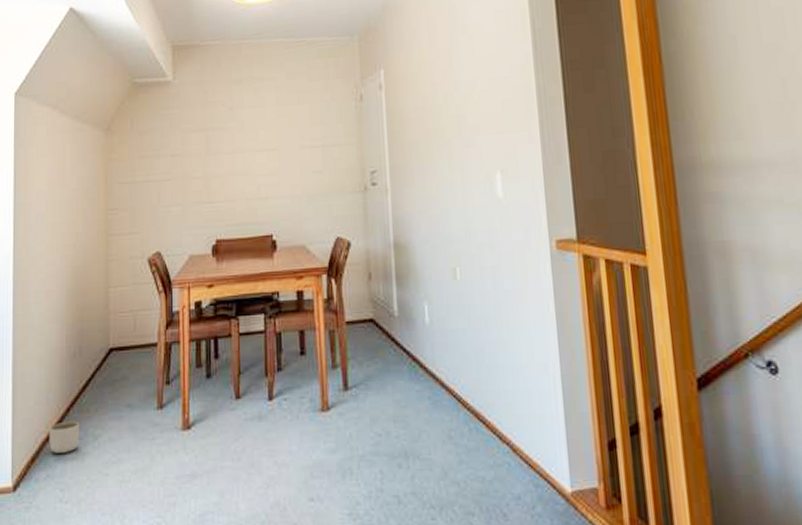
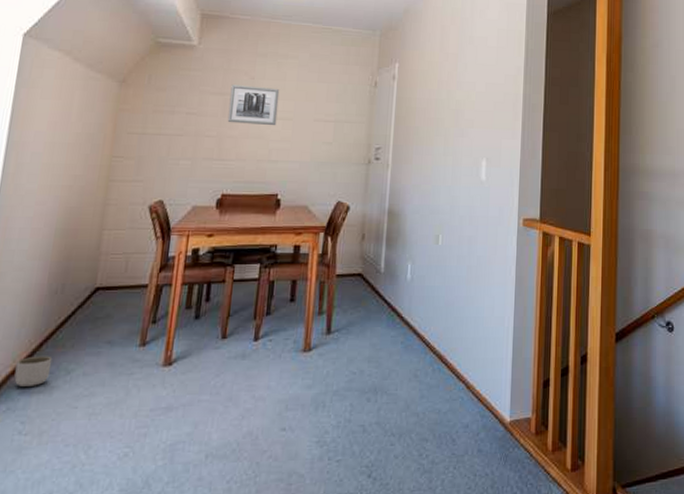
wall art: none [211,116,262,161] -> present [227,85,280,126]

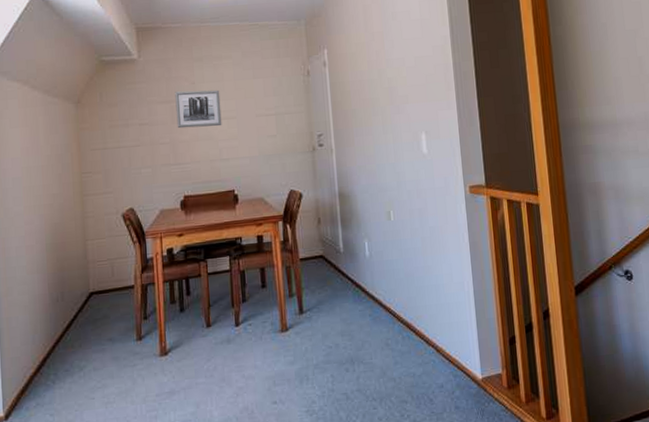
planter: present [14,356,53,386] -> none [36,356,66,385]

